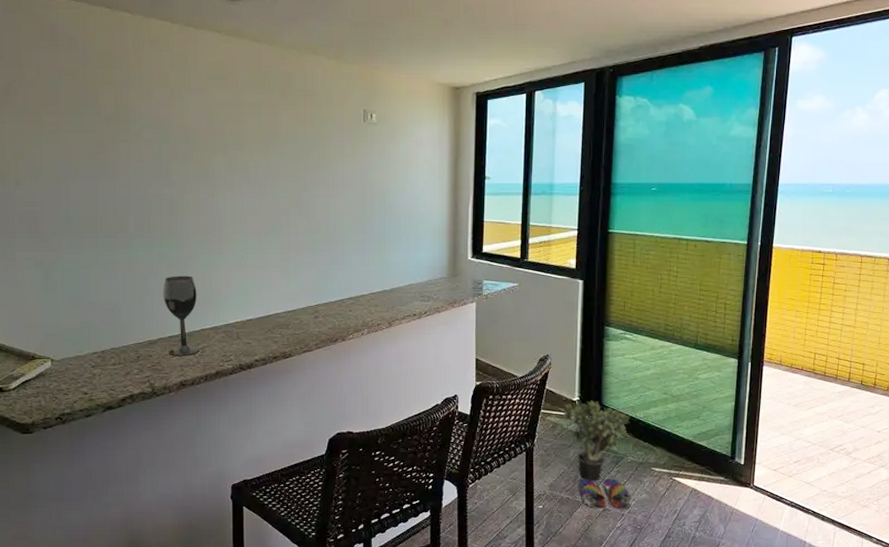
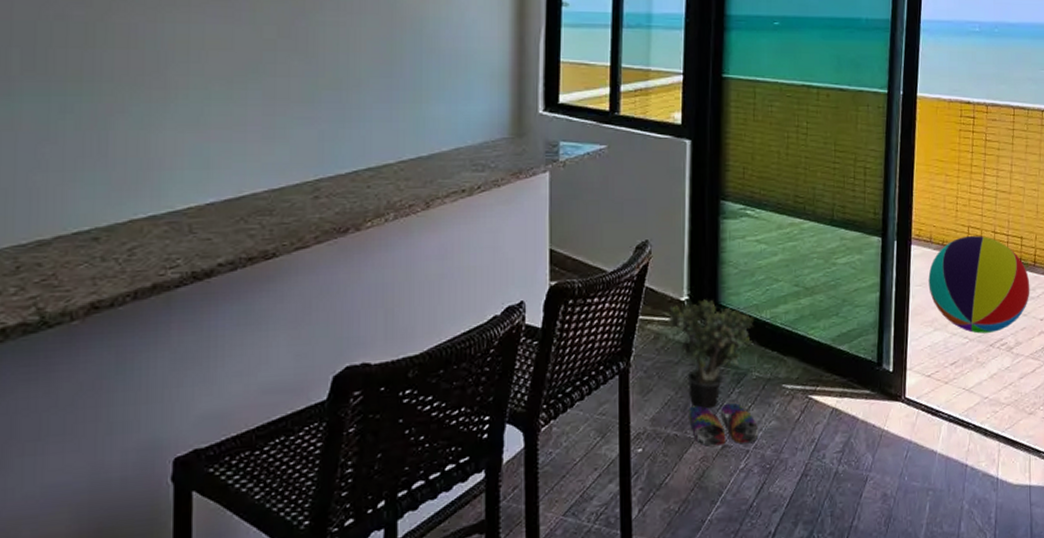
wine glass: present [163,276,199,355] -> none [65,139,125,263]
beach ball: none [777,360,870,439] -> present [928,235,1030,334]

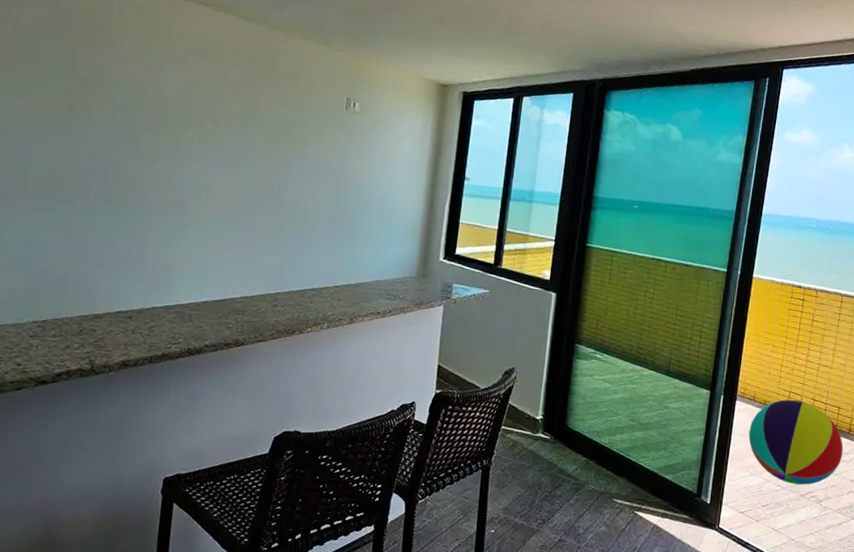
potted plant: present [665,299,755,409] -> none [522,420,595,508]
slippers: present [689,402,759,446] -> none [534,503,590,541]

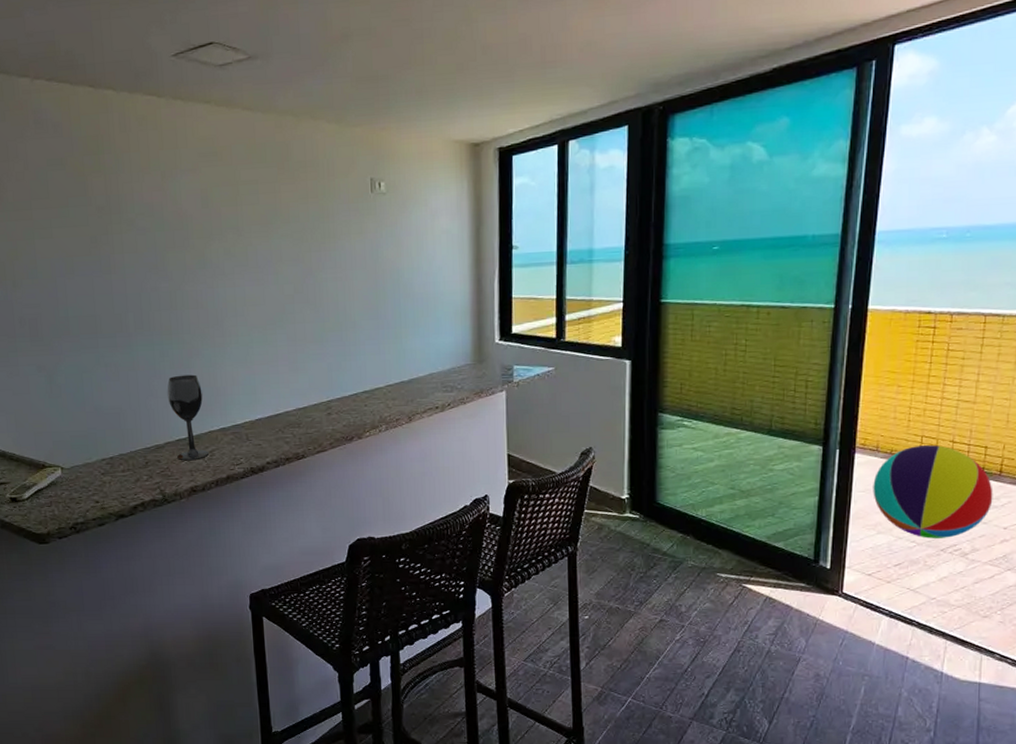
wine glass: none [114,248,153,334] -> present [167,374,209,460]

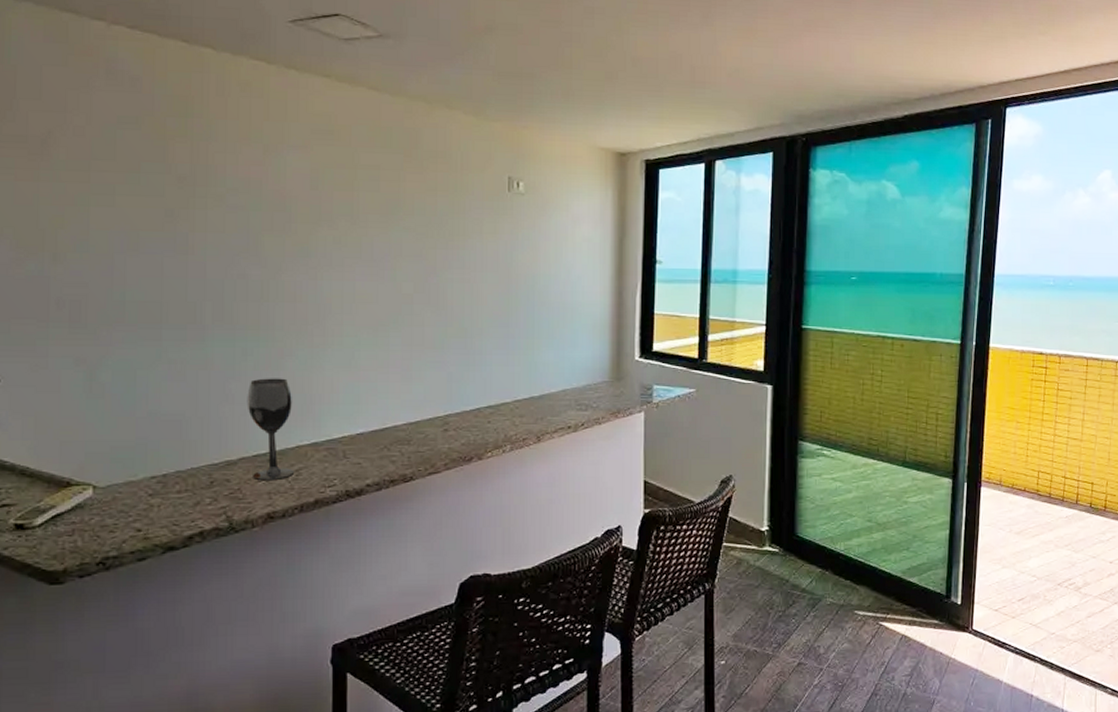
beach ball: present [873,444,993,539] -> none [997,479,1100,573]

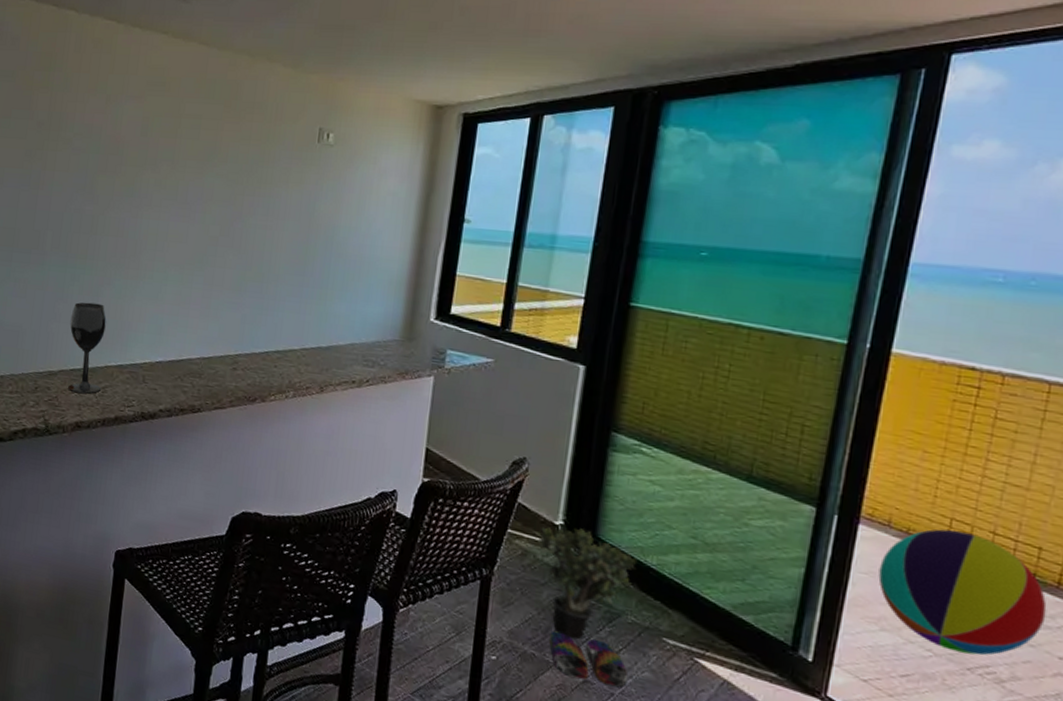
potted plant: none [747,530,829,629] -> present [536,527,638,639]
slippers: none [767,624,832,663] -> present [549,631,629,687]
beach ball: none [997,479,1100,573] -> present [878,529,1047,656]

